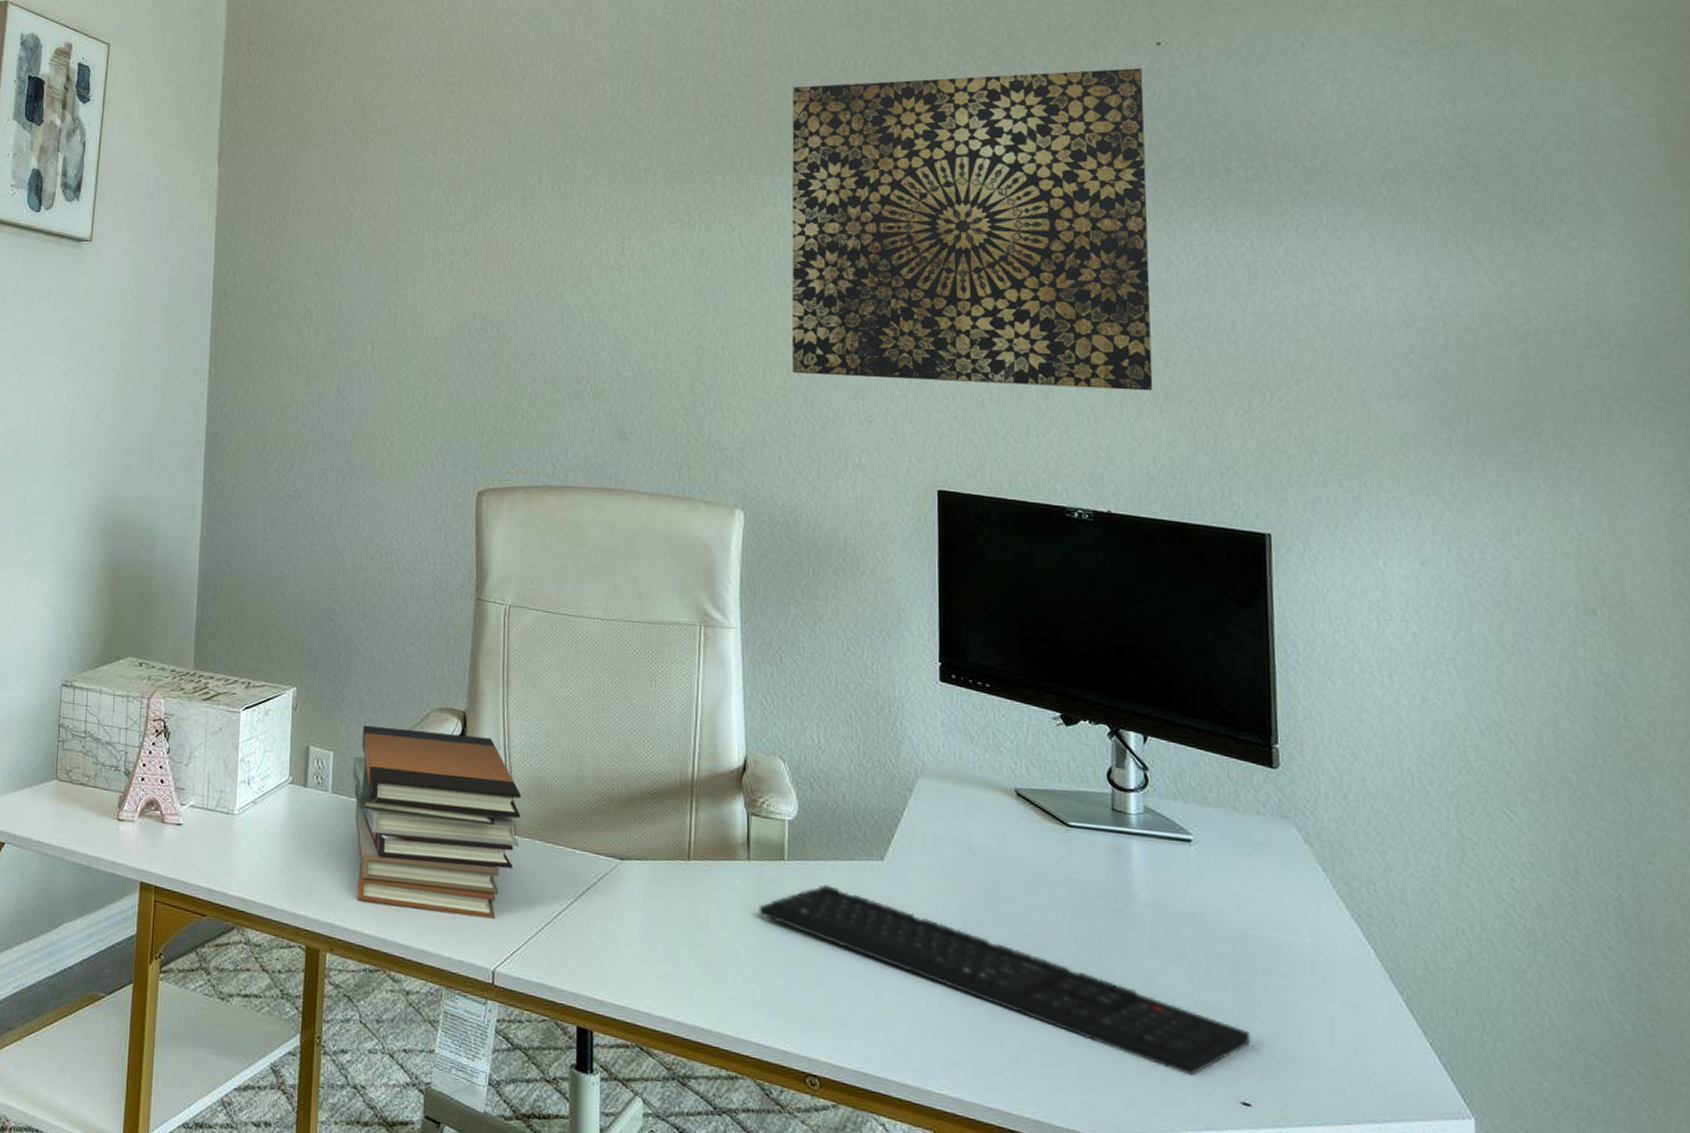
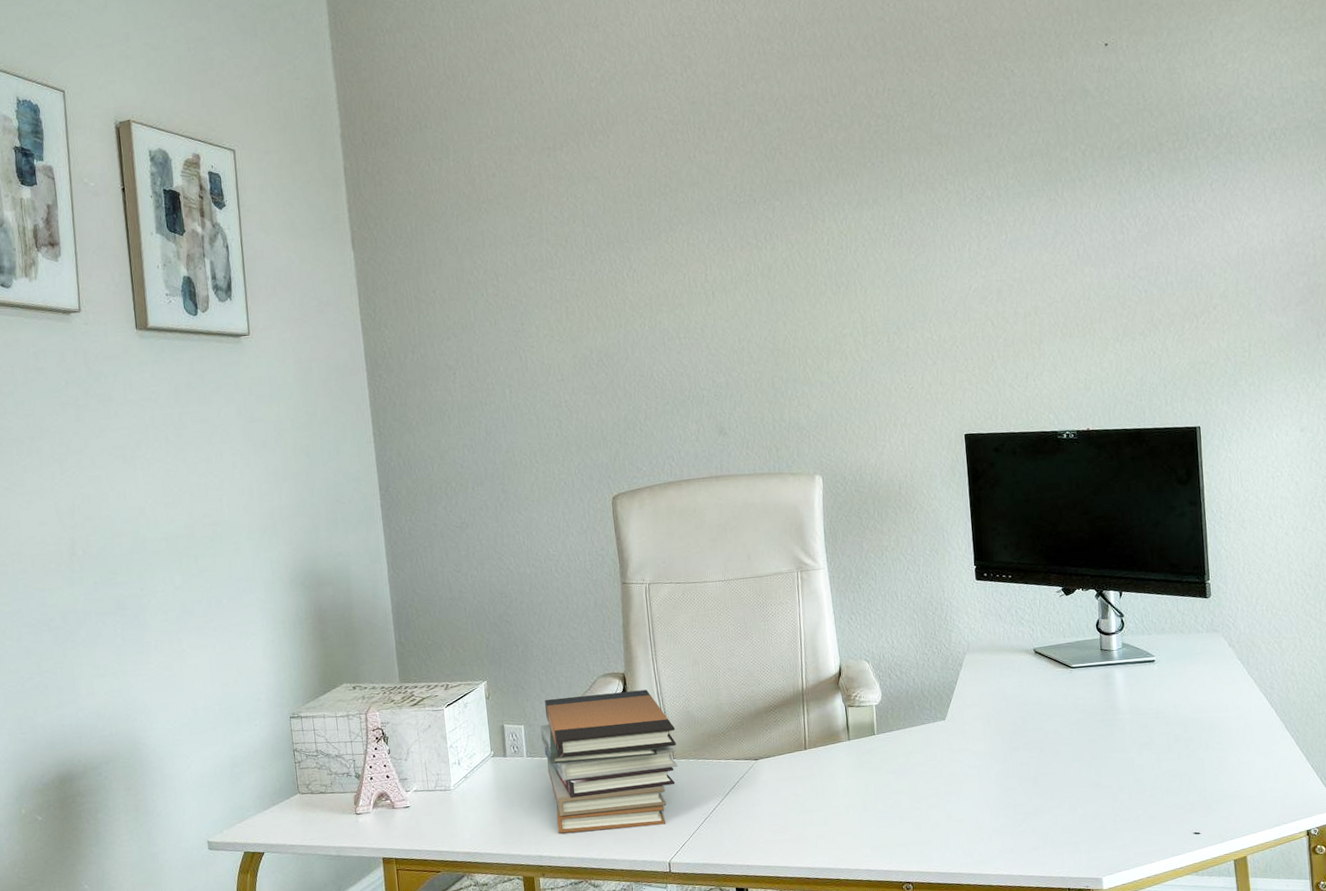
keyboard: present [758,884,1251,1076] -> none [859,746,1199,823]
wall art: present [791,68,1153,391] -> none [829,67,1115,359]

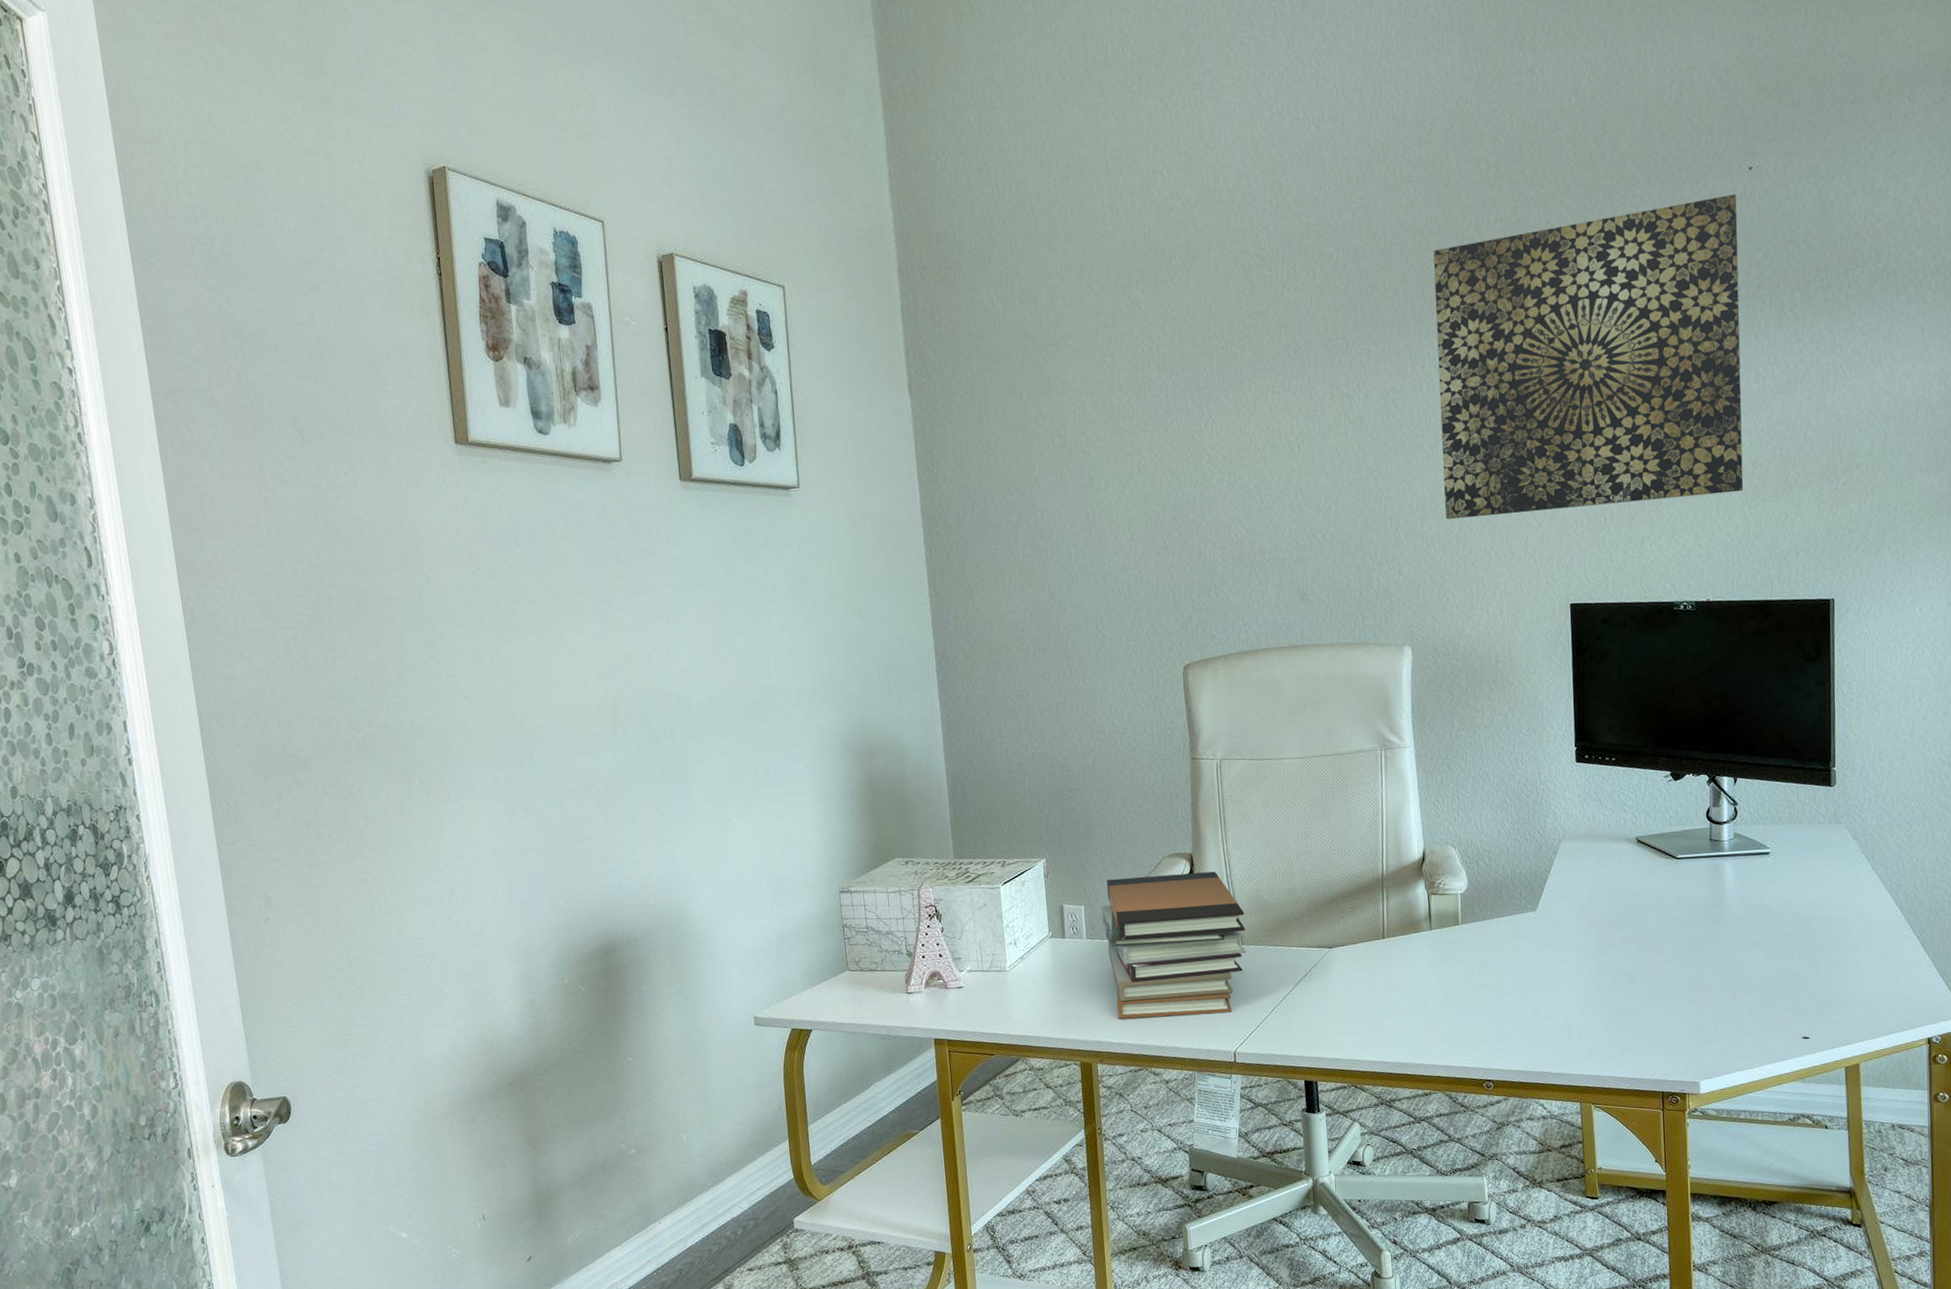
wall art: none [829,67,1115,359] -> present [1433,194,1744,520]

